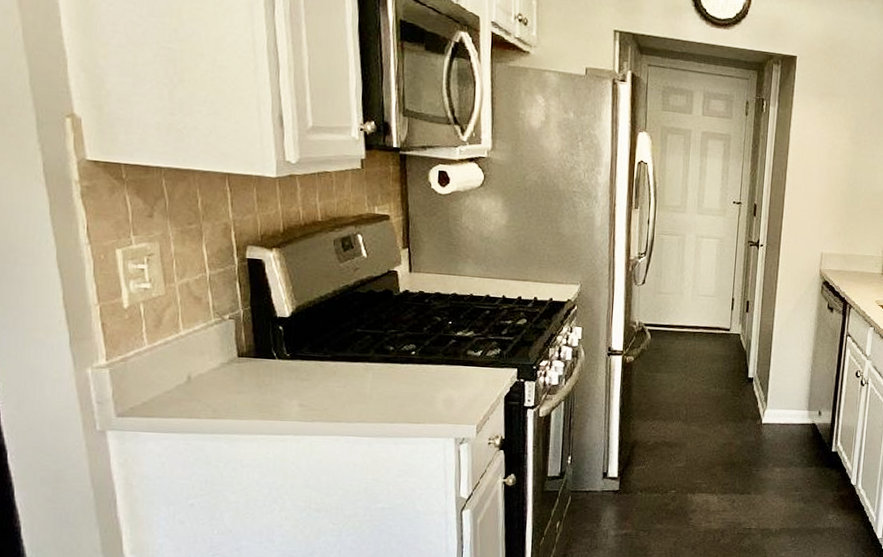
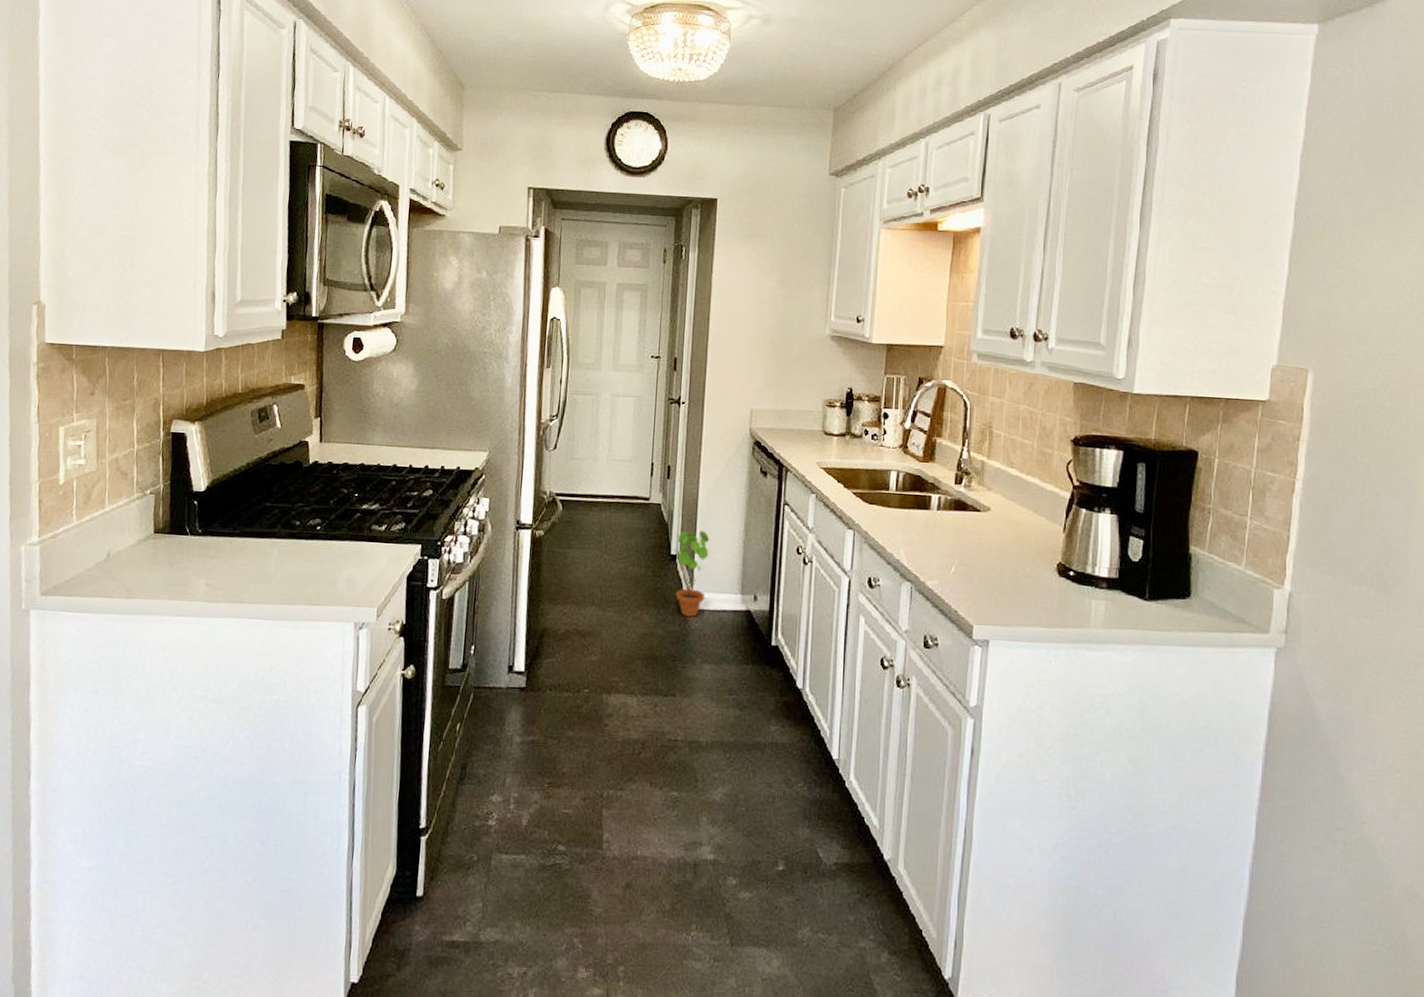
potted plant: none [752,357,783,429] -> present [675,530,710,617]

